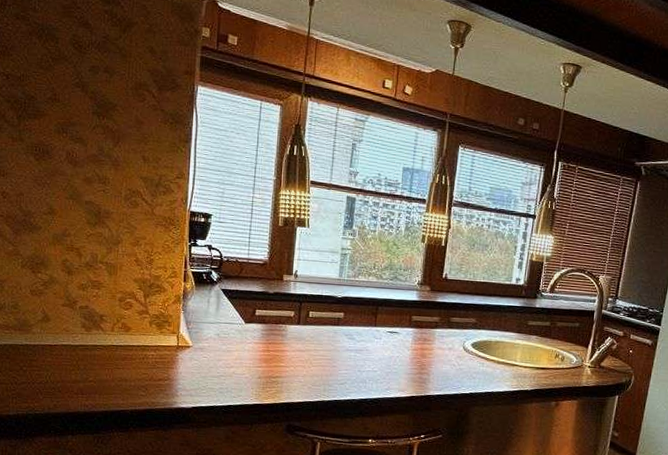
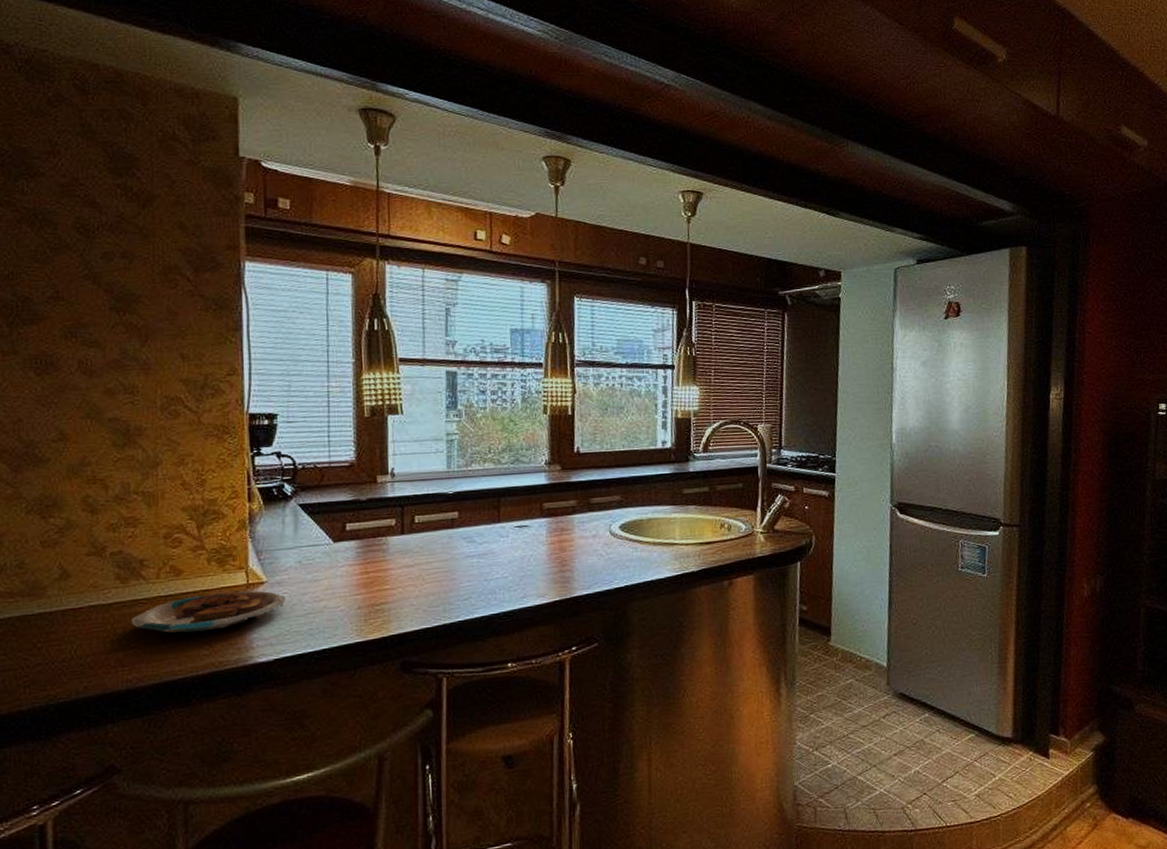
plate: none [90,348,205,377] -> present [130,590,286,633]

